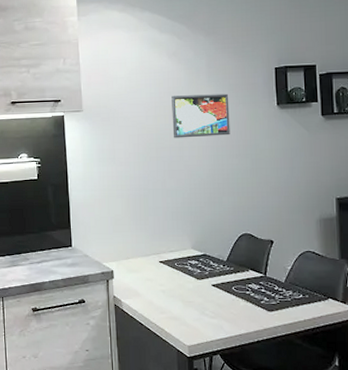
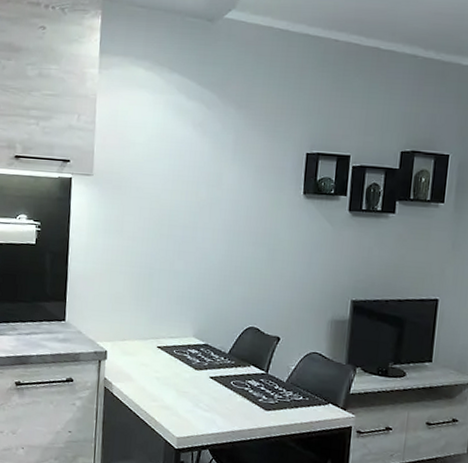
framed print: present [171,93,230,138] -> none [188,170,253,221]

